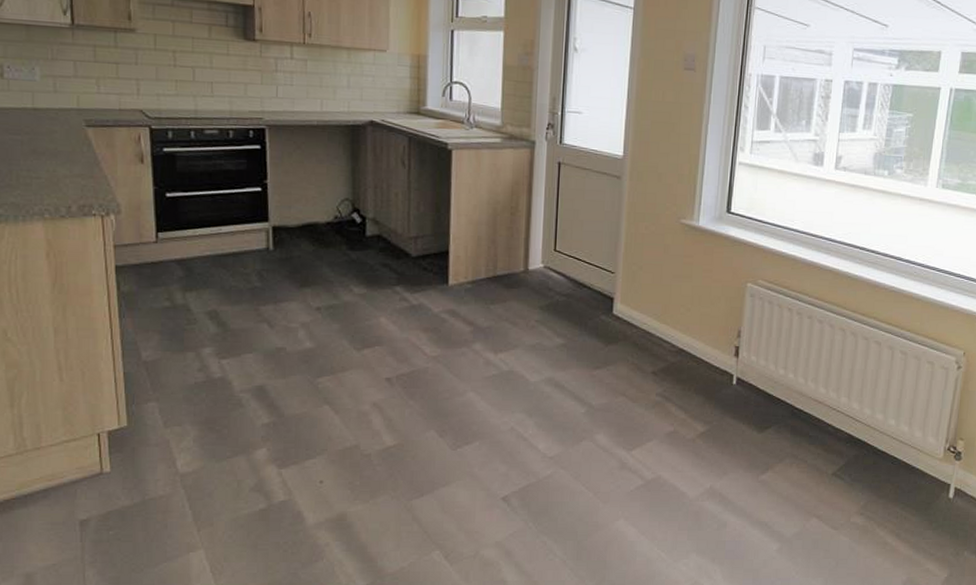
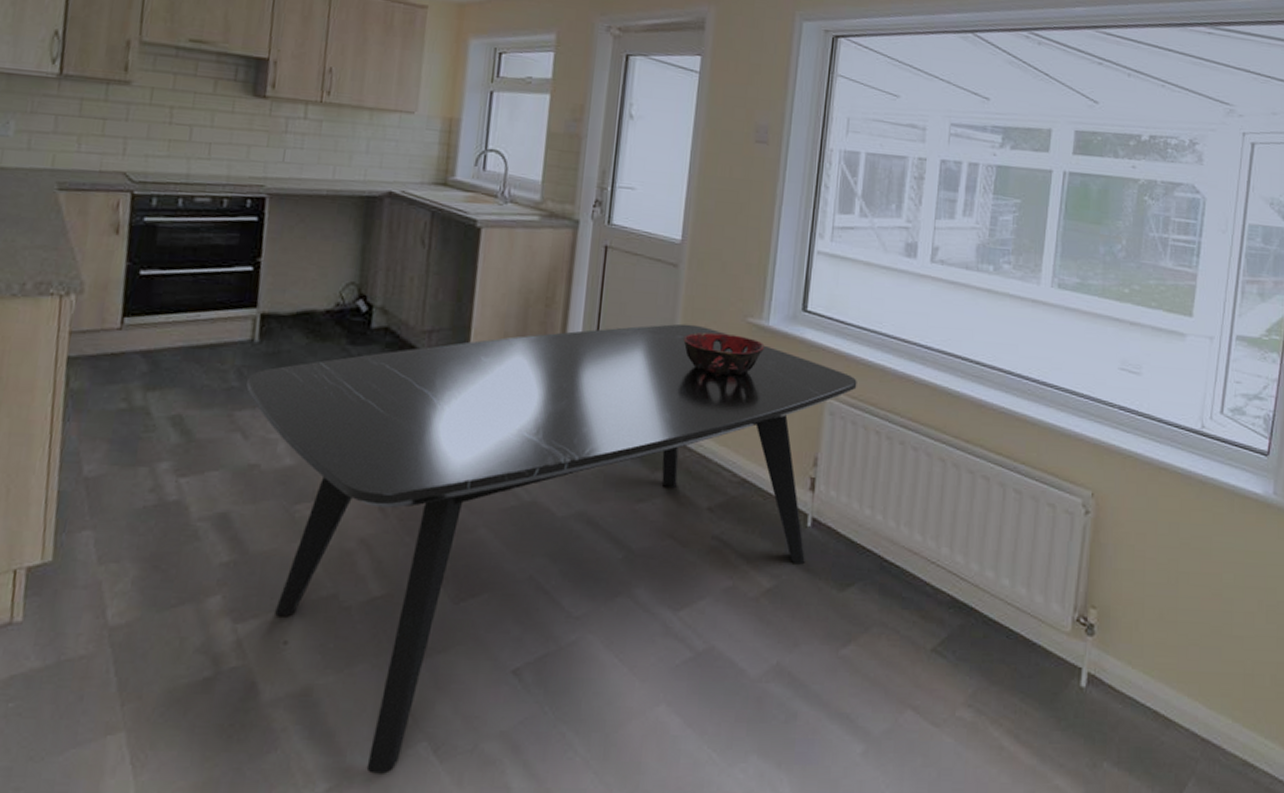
dining table: none [267,226,773,574] -> present [246,323,857,774]
decorative bowl: none [627,232,696,268] -> present [683,332,765,376]

